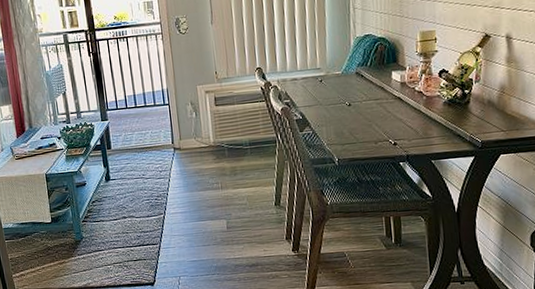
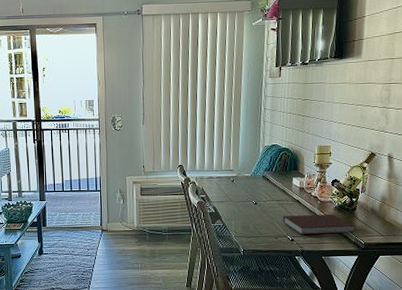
notebook: none [382,110,470,137] -> present [283,214,356,235]

